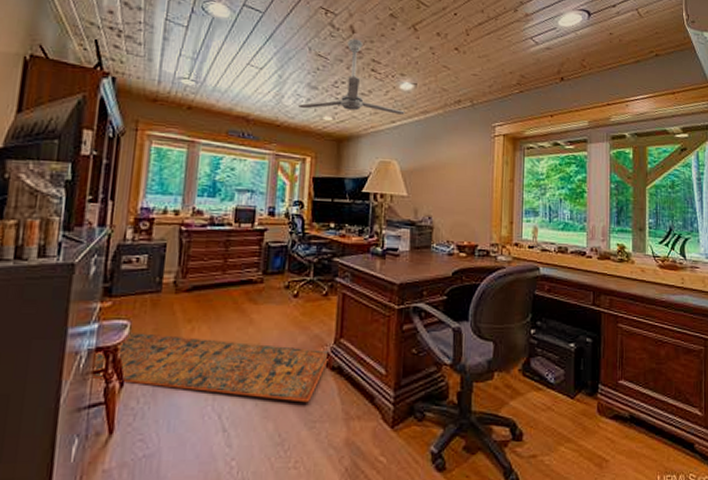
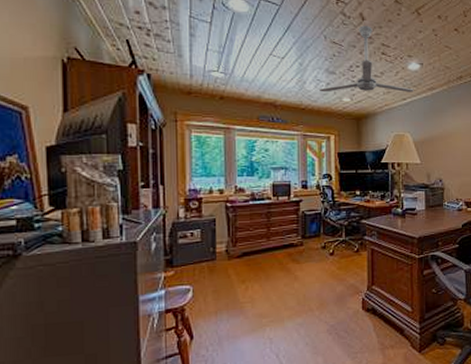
rug: present [90,331,332,403] -> none [163,294,366,339]

